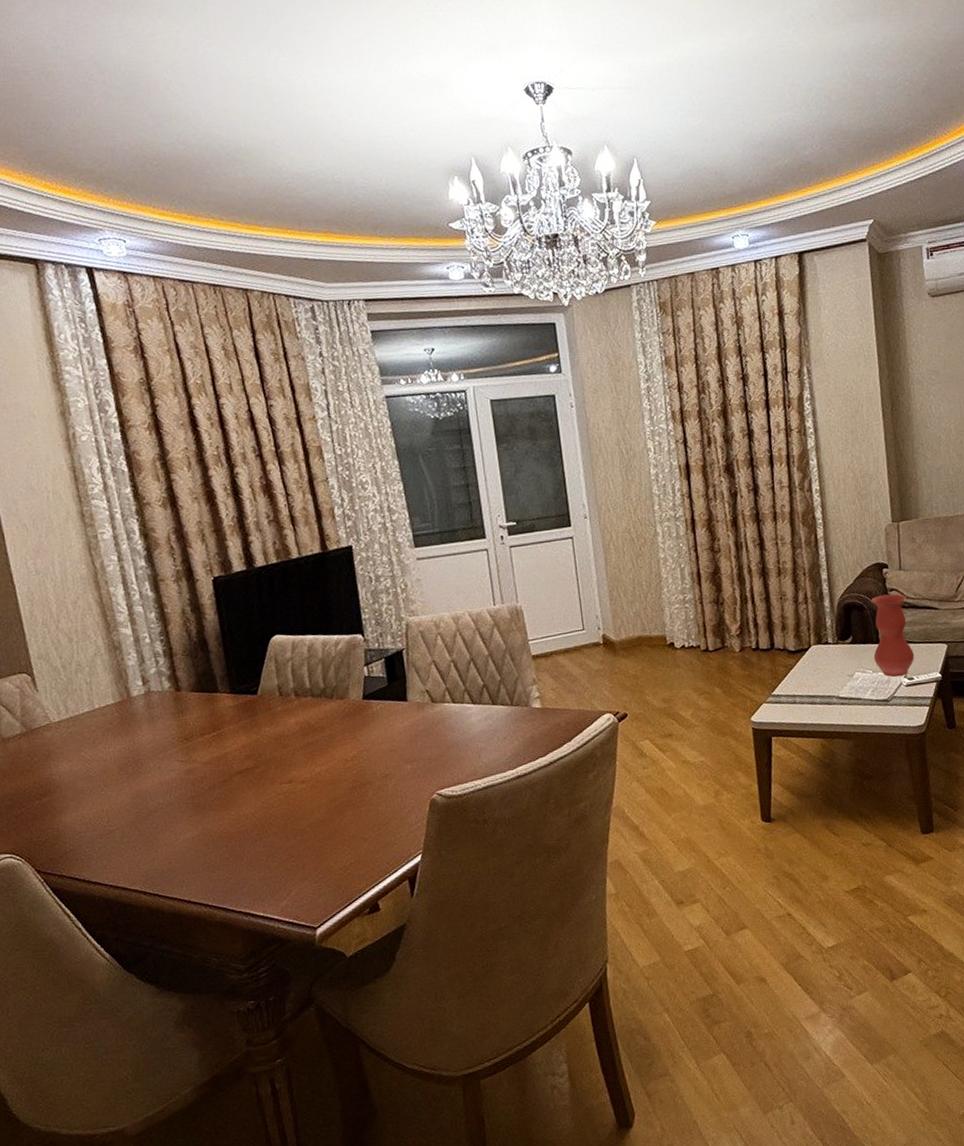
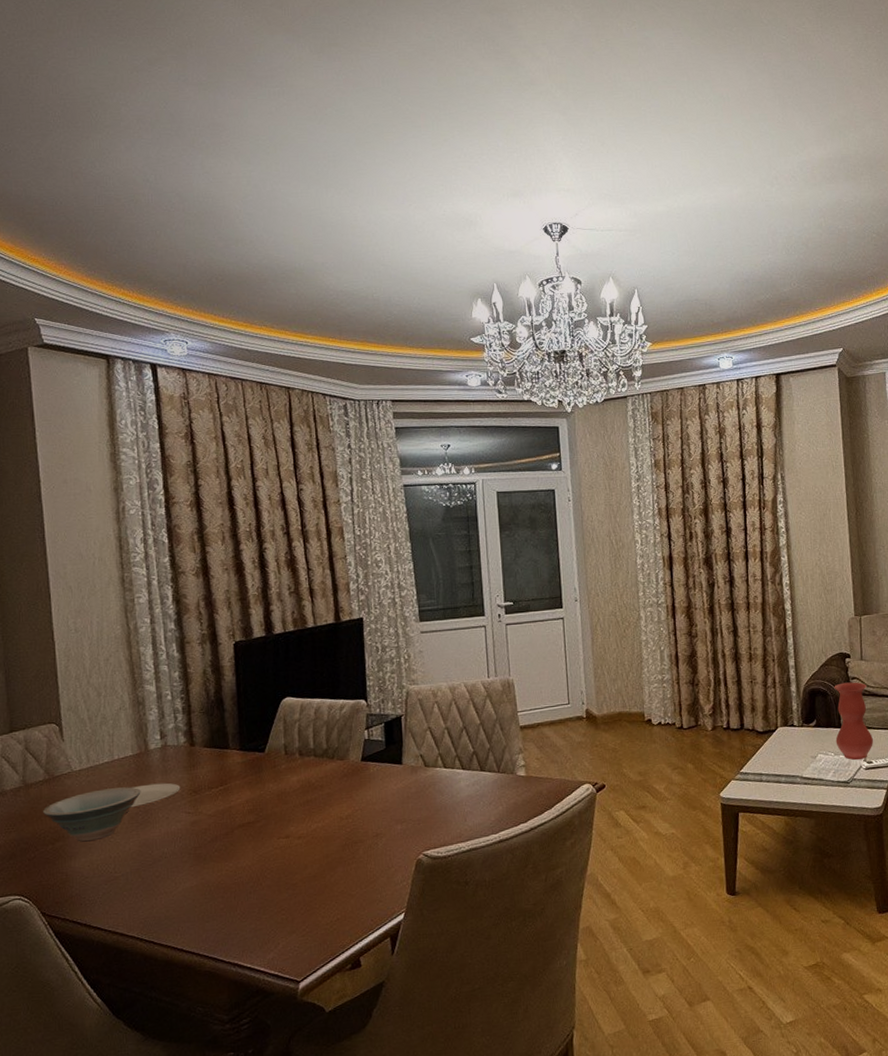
bowl: none [24,736,128,796] -> present [43,787,141,842]
plate: none [117,730,170,760] -> present [129,782,181,809]

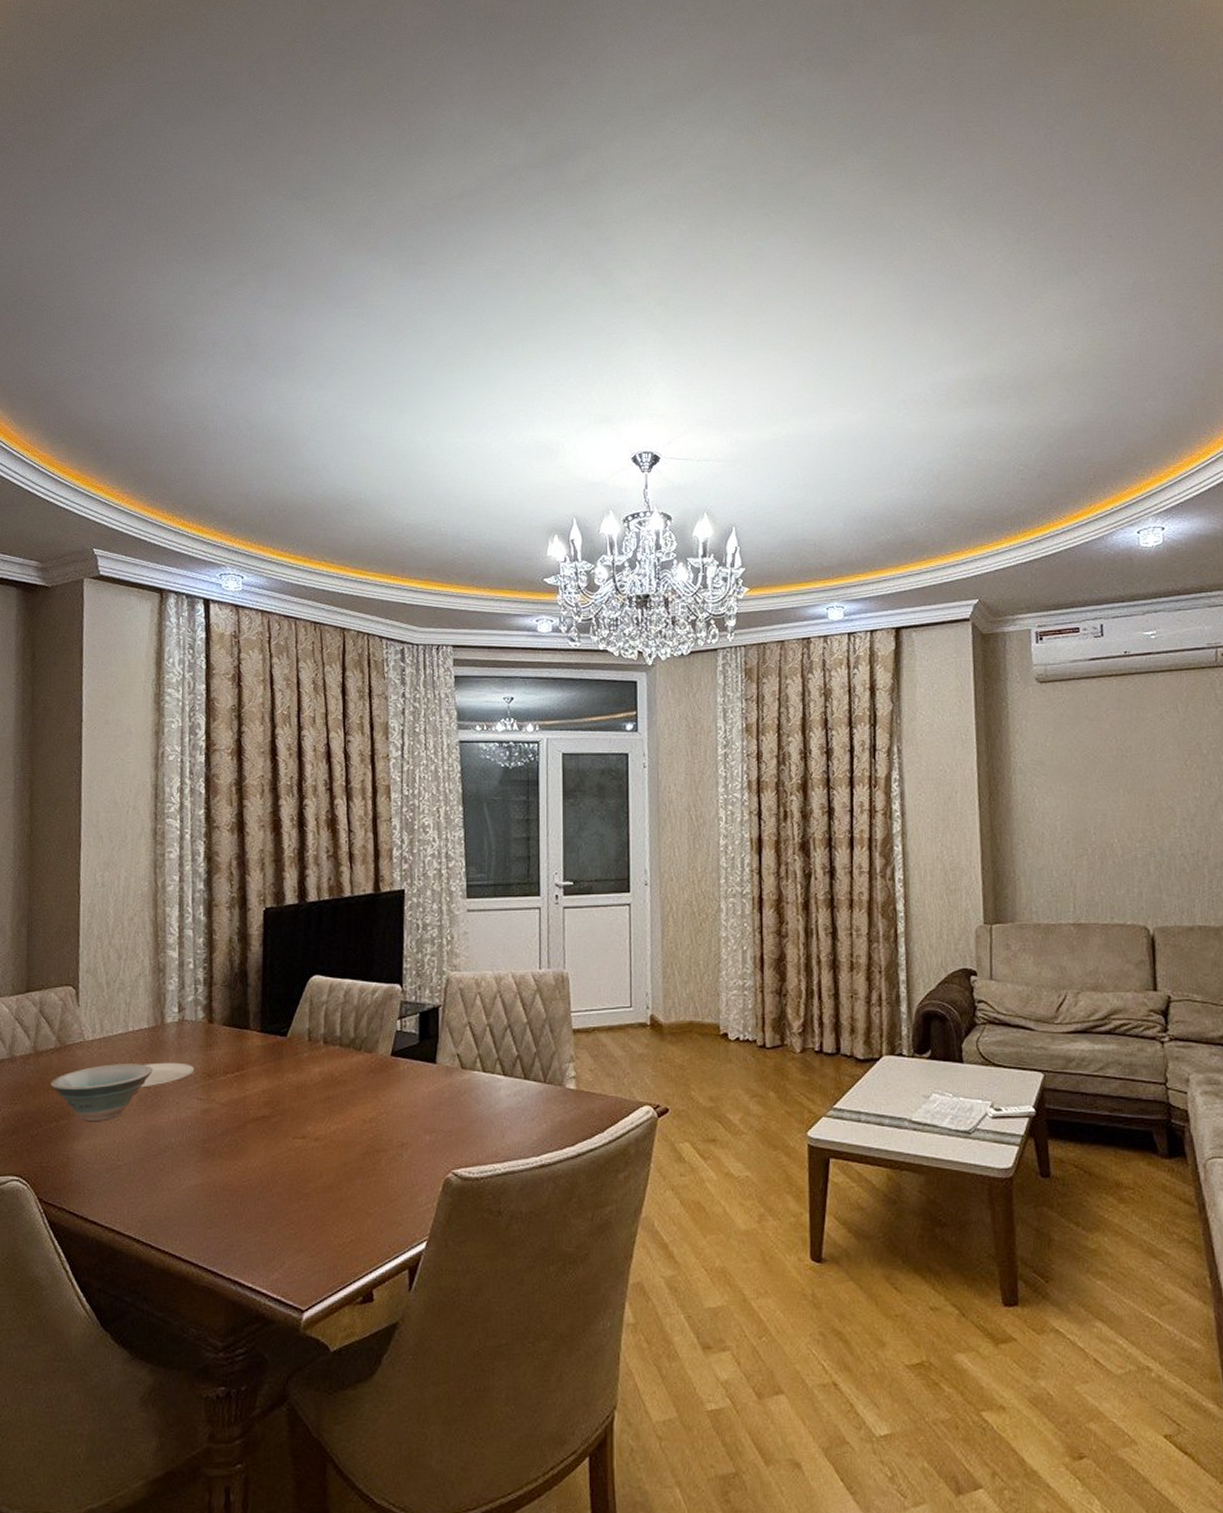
vase: present [834,682,874,761] -> none [955,1006,1004,1106]

